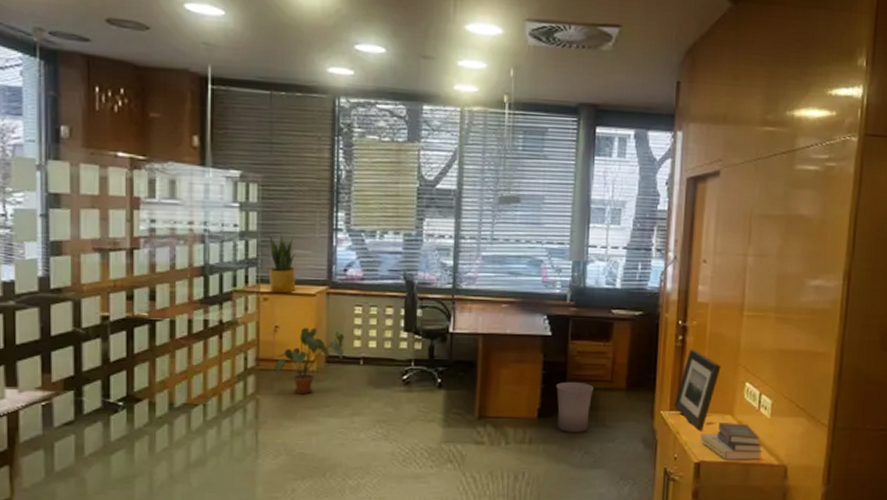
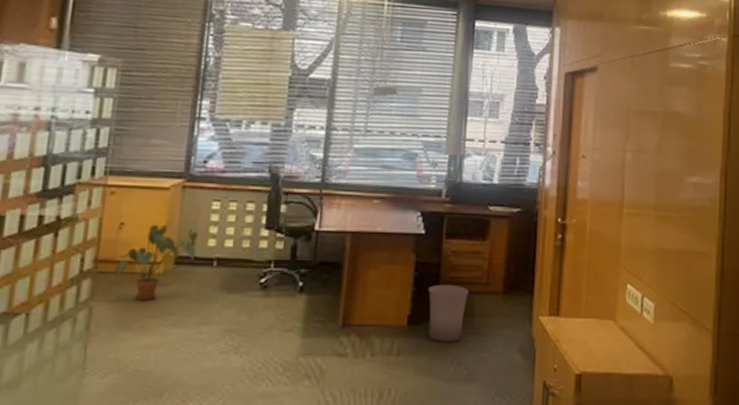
planter: present [267,234,296,294] -> none [118,122,152,187]
picture frame: present [673,349,721,431] -> none [552,248,602,339]
books: present [700,423,763,460] -> none [581,329,647,370]

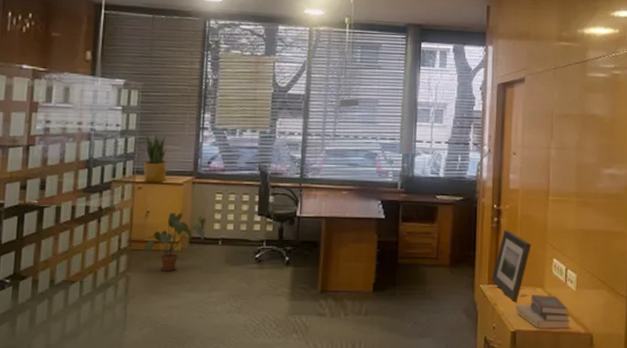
planter: none [118,122,152,187] -> present [143,132,167,183]
waste bin: present [428,284,469,341] -> none [388,258,422,304]
picture frame: none [552,248,602,339] -> present [491,229,531,303]
books: none [581,329,647,370] -> present [515,295,570,328]

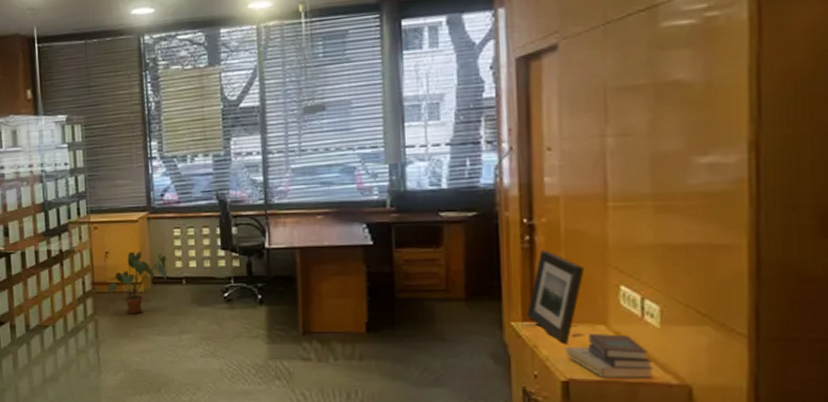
planter: present [143,132,167,183] -> none [93,167,121,222]

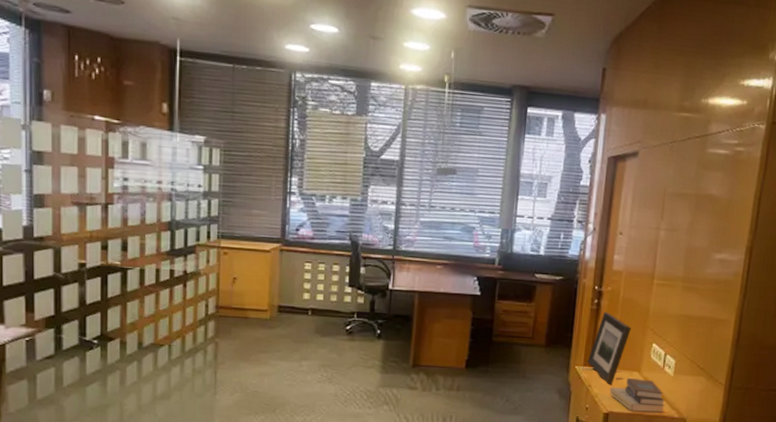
house plant: present [108,251,168,315] -> none [232,280,295,340]

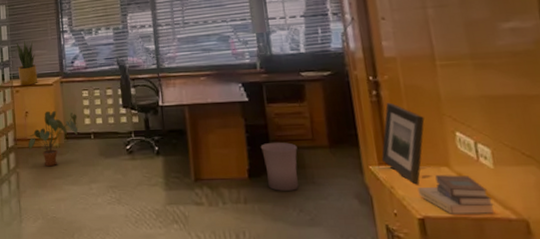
planter: none [228,195,253,249] -> present [15,40,38,86]
house plant: none [232,280,295,340] -> present [28,110,79,167]
waste bin: none [482,336,517,382] -> present [260,142,299,191]

